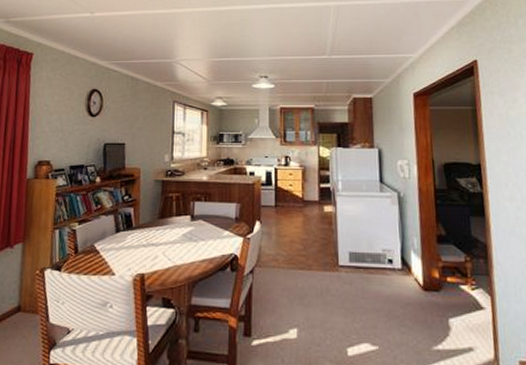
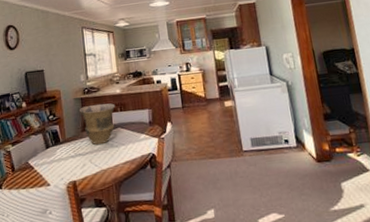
vase: none [158,191,200,237] -> present [78,103,116,145]

